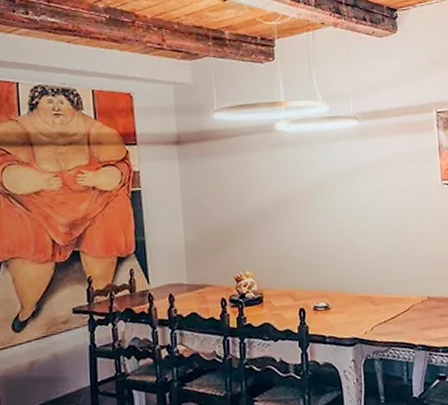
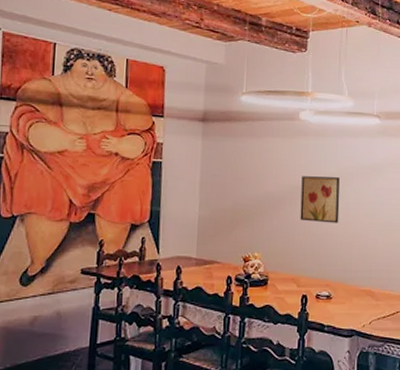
wall art: none [285,185,328,234] -> present [300,176,340,224]

